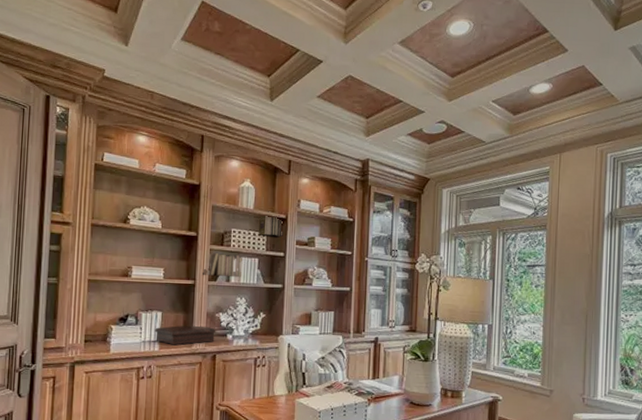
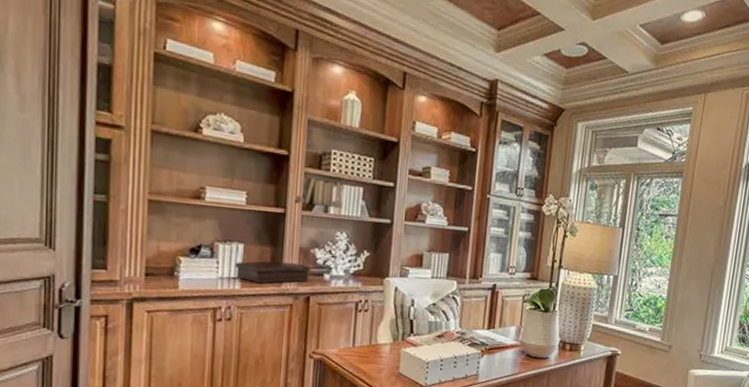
books: present [259,211,283,238] -> none [364,132,394,165]

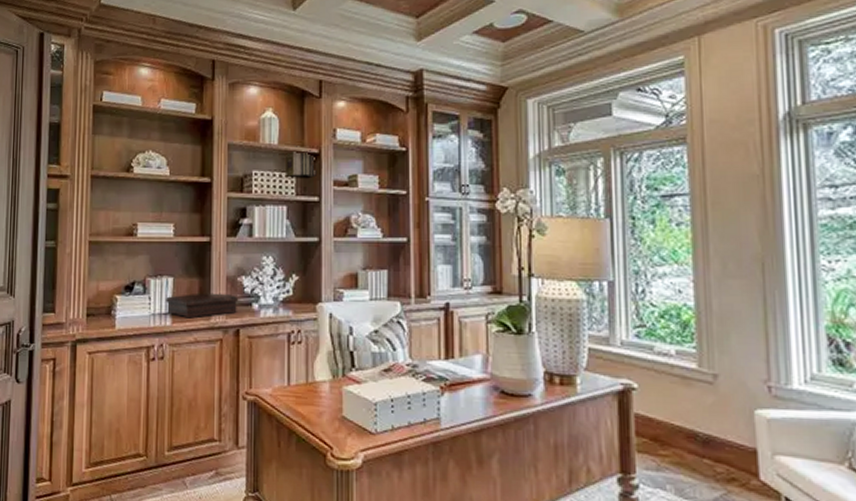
books: present [295,177,344,209] -> none [220,202,267,231]
books: none [364,132,394,165] -> present [286,146,317,179]

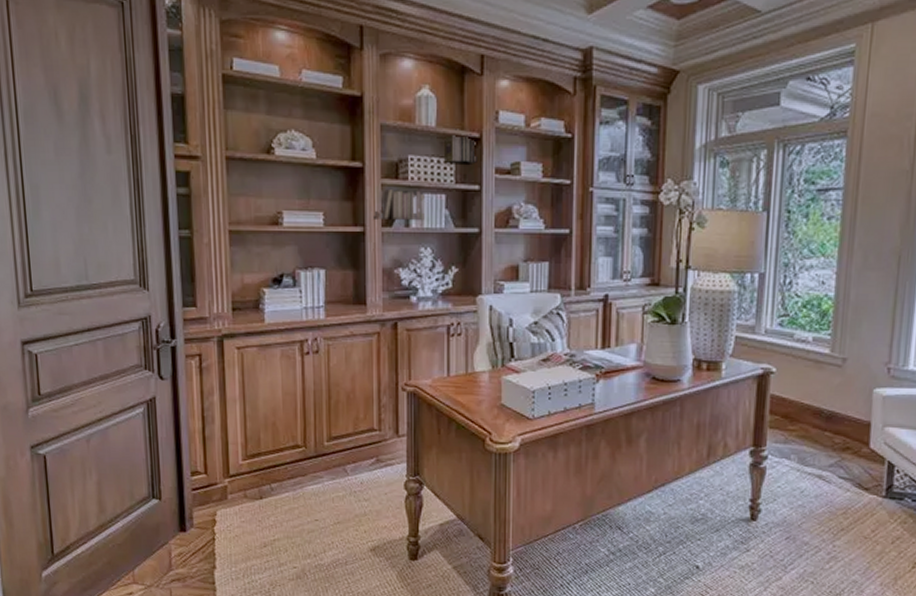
decorative box: present [166,292,239,319] -> none [318,285,396,312]
books: none [220,202,267,231] -> present [374,189,424,221]

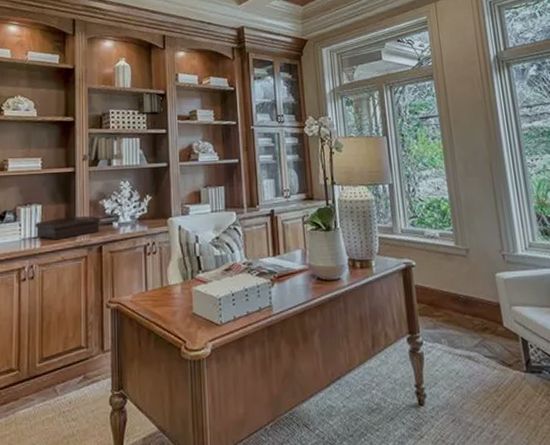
decorative box: none [318,285,396,312] -> present [35,215,101,240]

